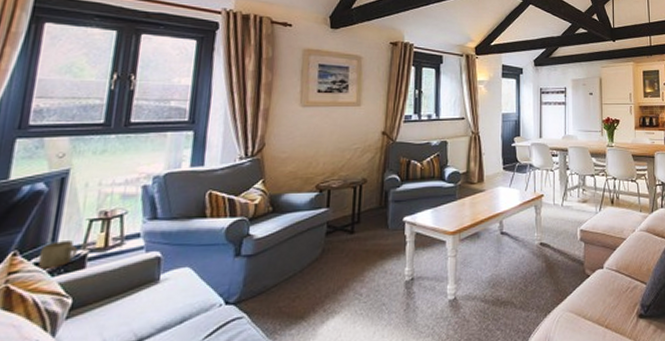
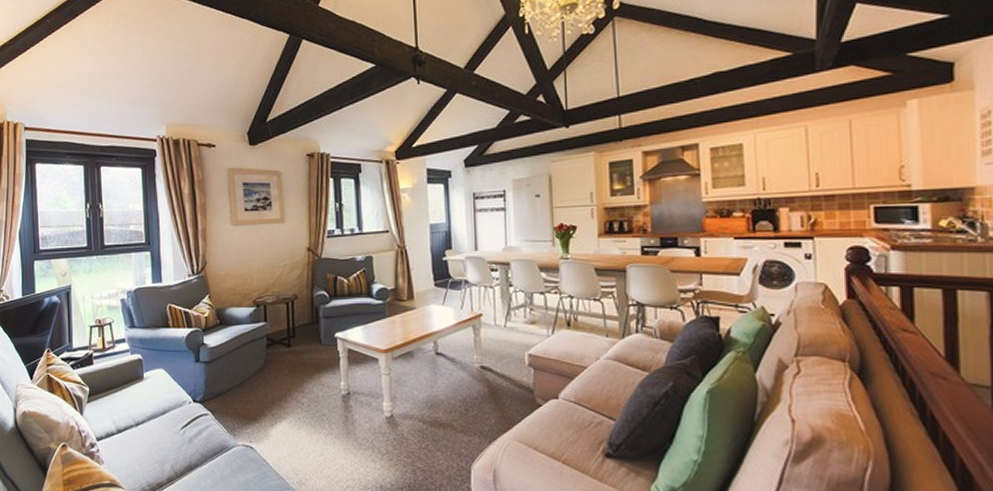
mug: present [38,241,78,269] -> none [63,342,86,363]

